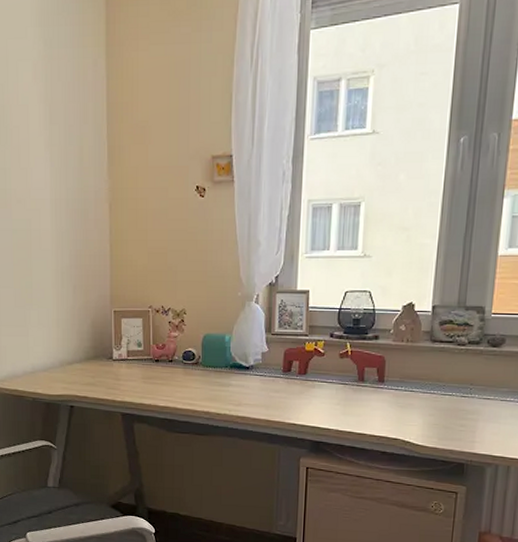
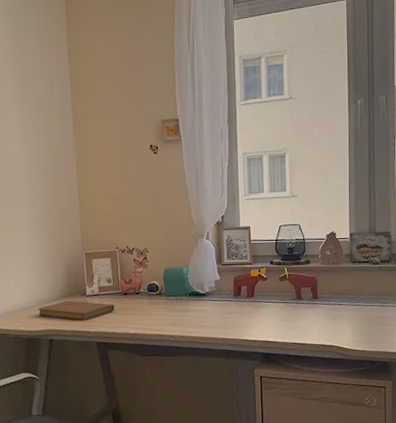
notebook: none [58,364,144,387] -> present [38,300,115,320]

